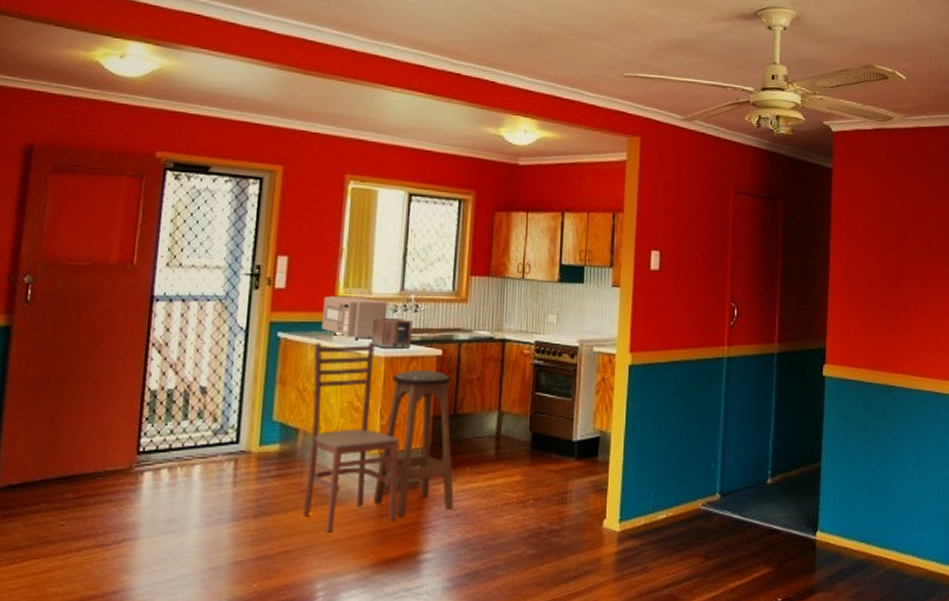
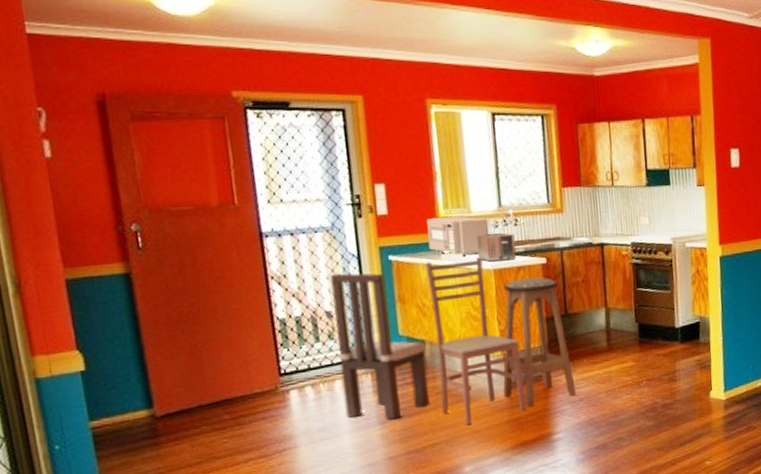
dining chair: none [198,346,297,517] -> present [329,273,430,420]

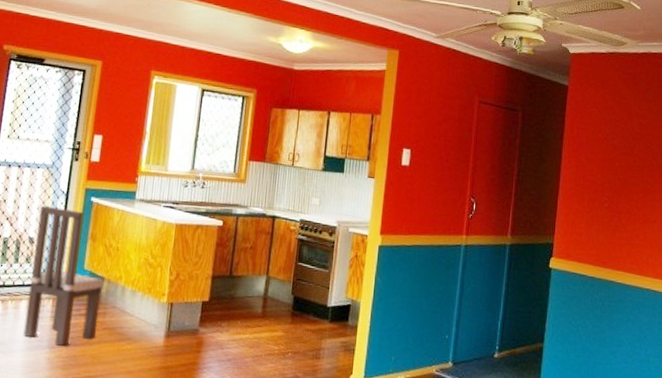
dining chair: present [425,256,527,426] -> none [104,208,184,365]
microwave: present [426,216,490,257] -> none [126,170,180,209]
toaster: present [477,232,516,263] -> none [165,190,200,219]
stool: present [503,277,576,407] -> none [160,236,229,357]

